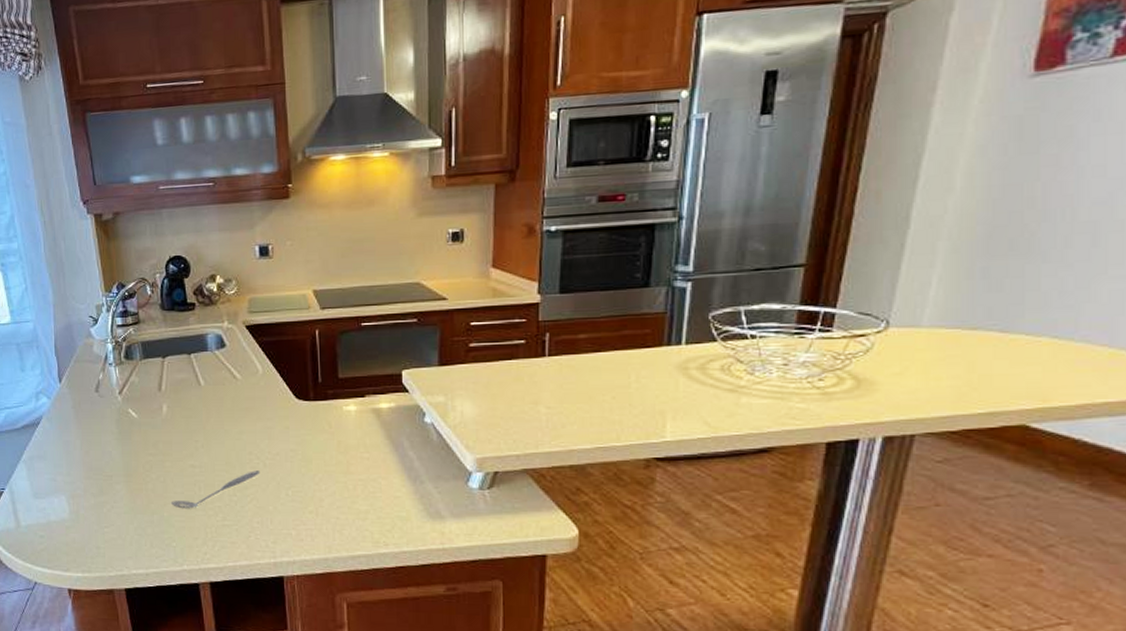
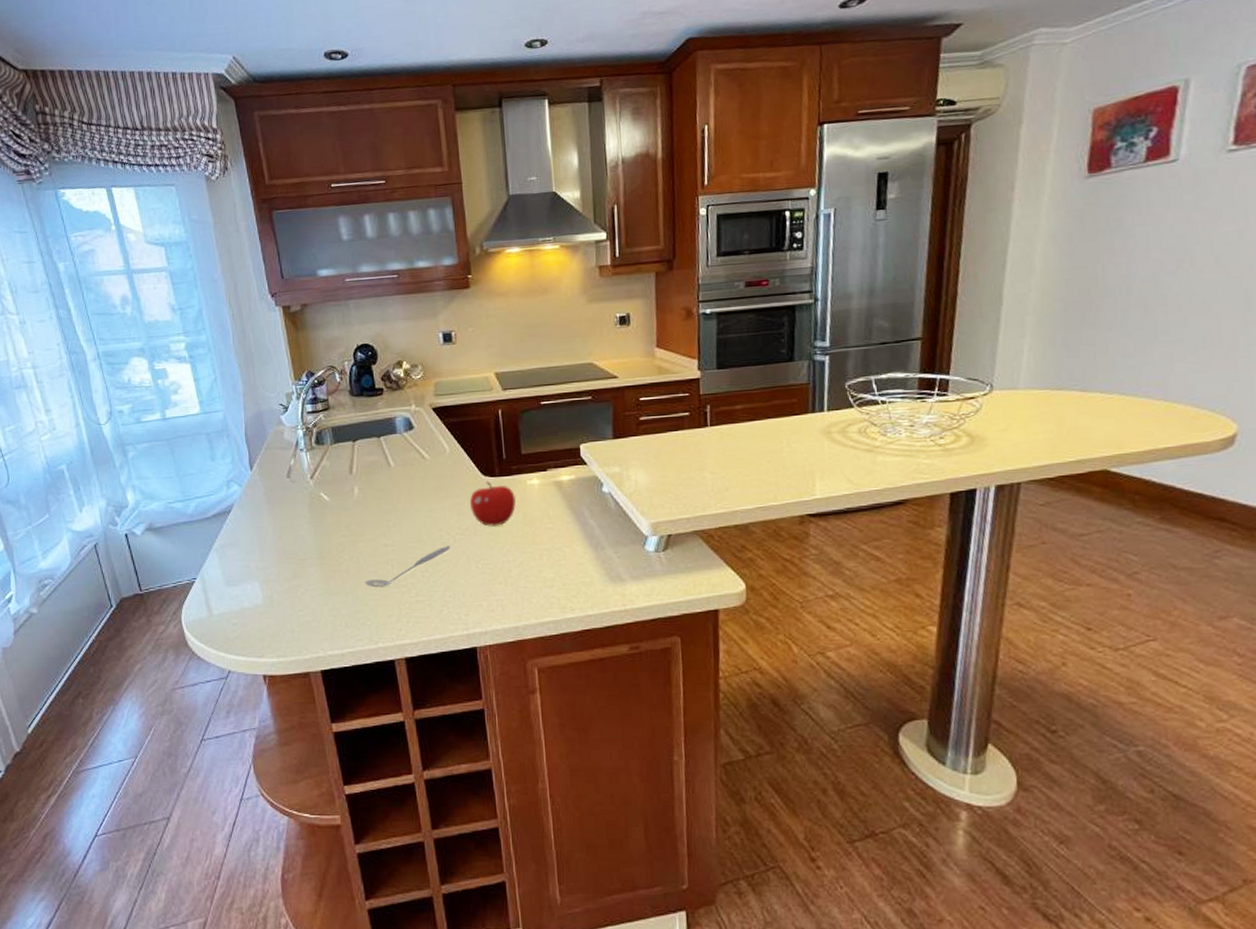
fruit: none [281,405,330,453] -> present [469,481,516,527]

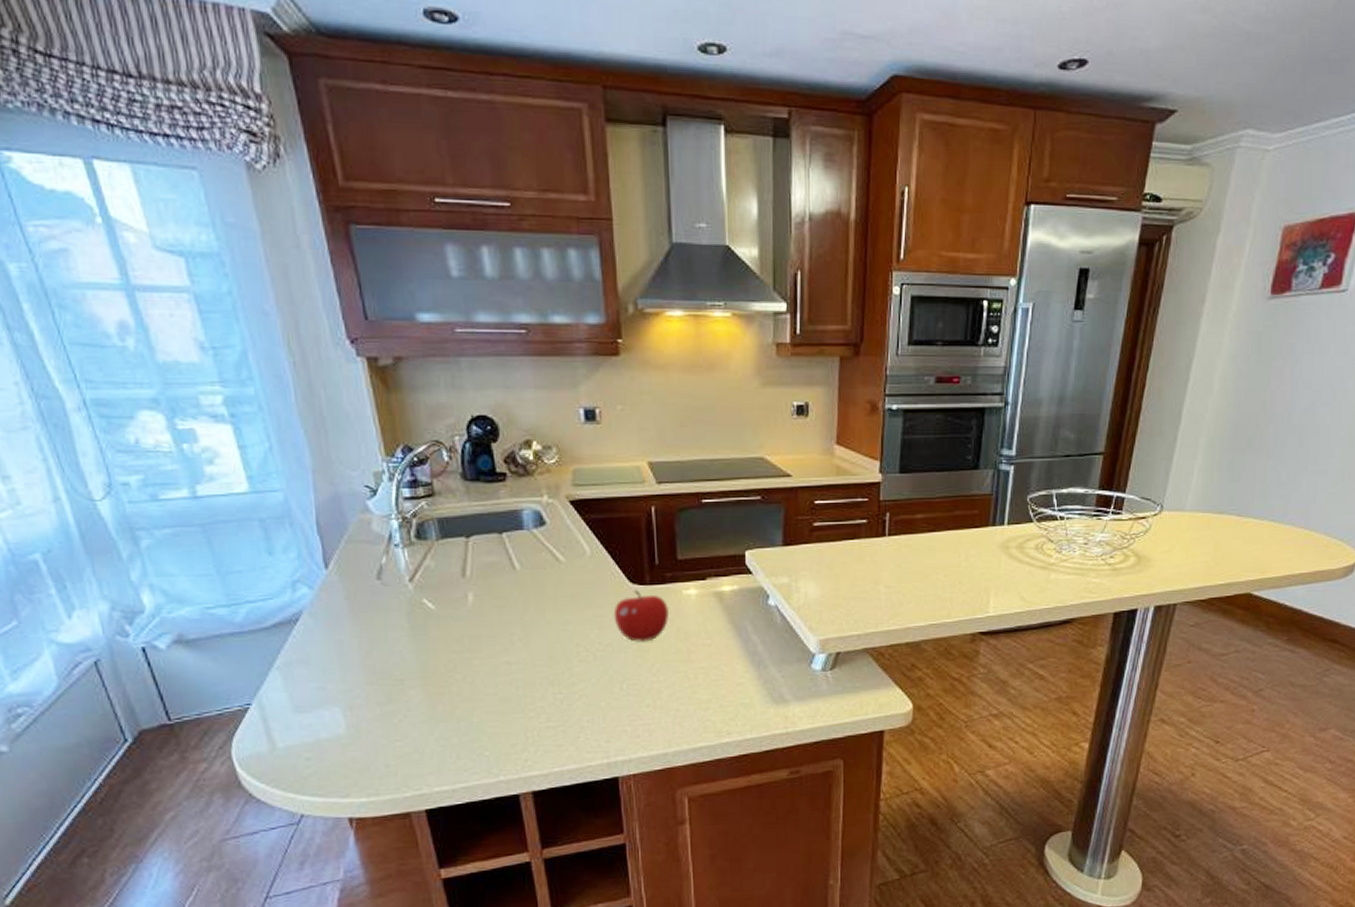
spoon: present [364,546,451,588] -> none [481,664,590,713]

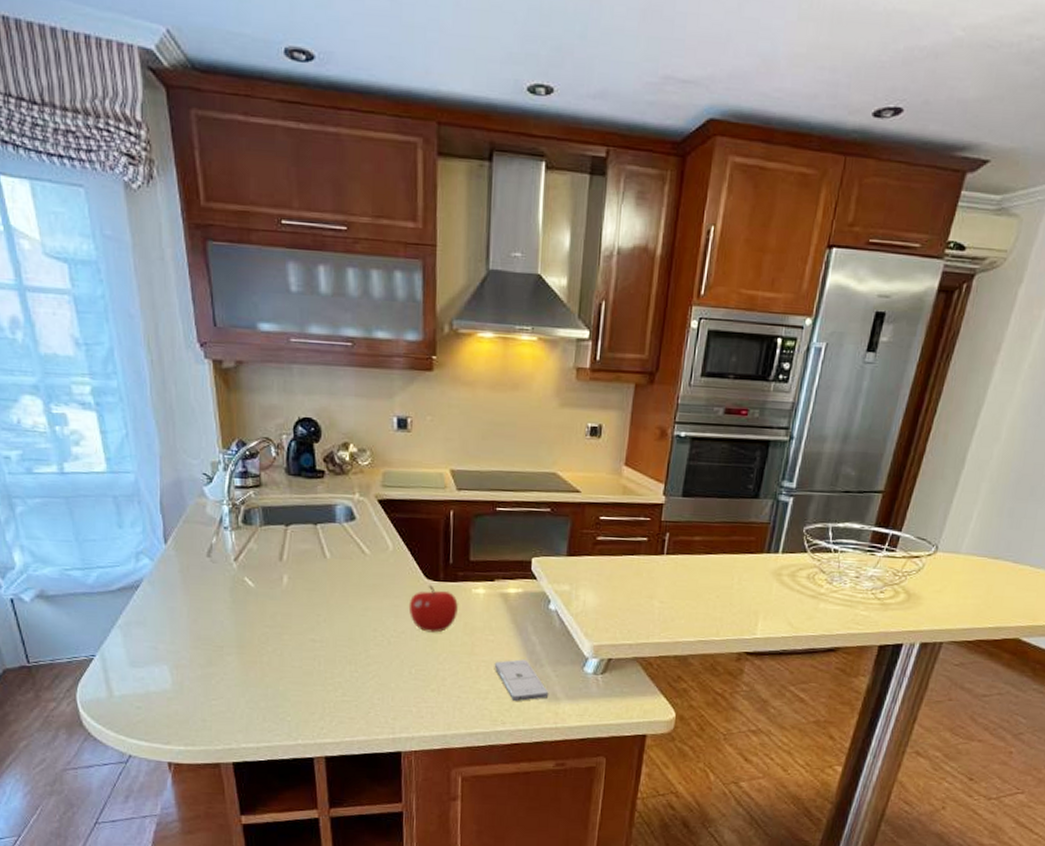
smartphone: none [713,662,776,709] -> present [494,659,549,702]

